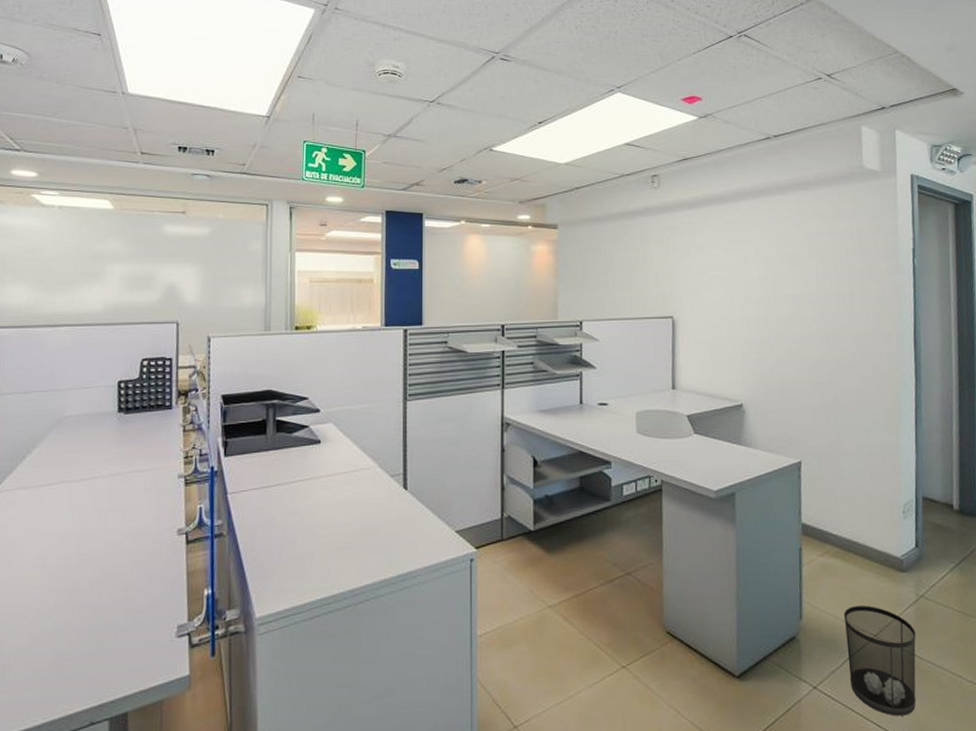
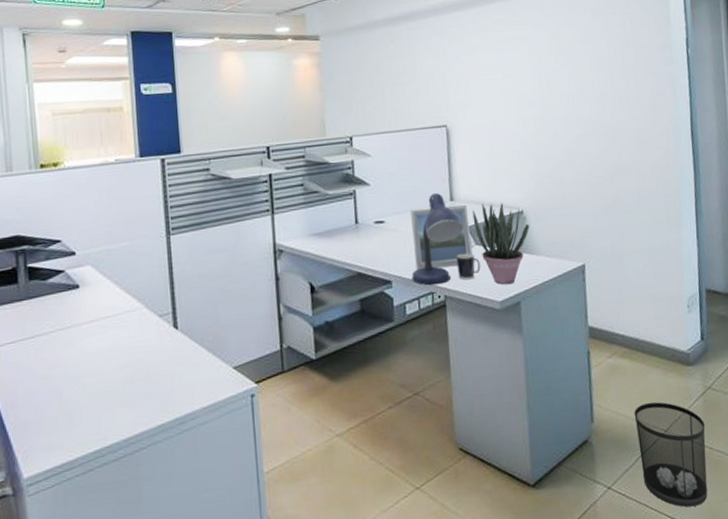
desk lamp: none [630,381,684,469] -> present [411,193,464,285]
picture frame: none [632,393,691,453] -> present [409,204,473,269]
mug: none [674,440,698,467] -> present [456,253,481,280]
potted plant: none [693,394,749,475] -> present [472,203,530,285]

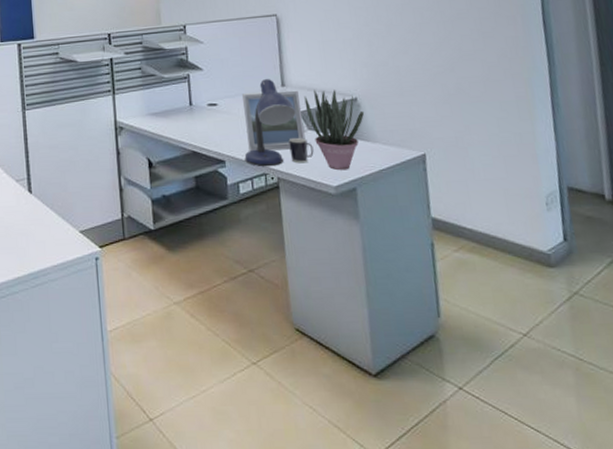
waste bin: present [634,402,708,508] -> none [486,302,579,421]

